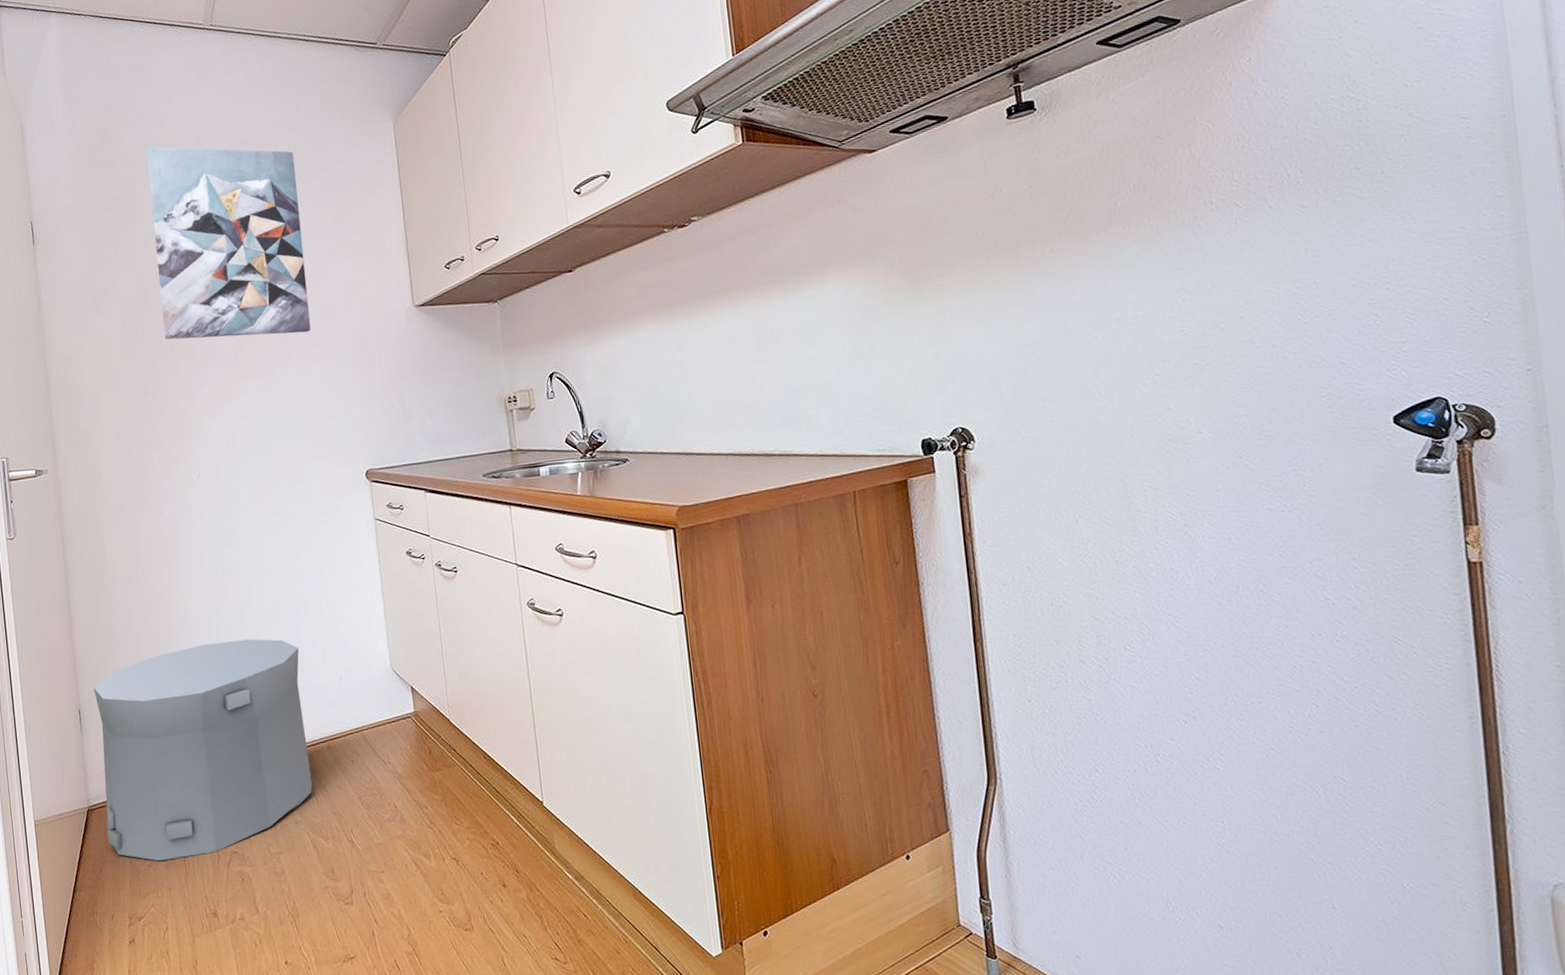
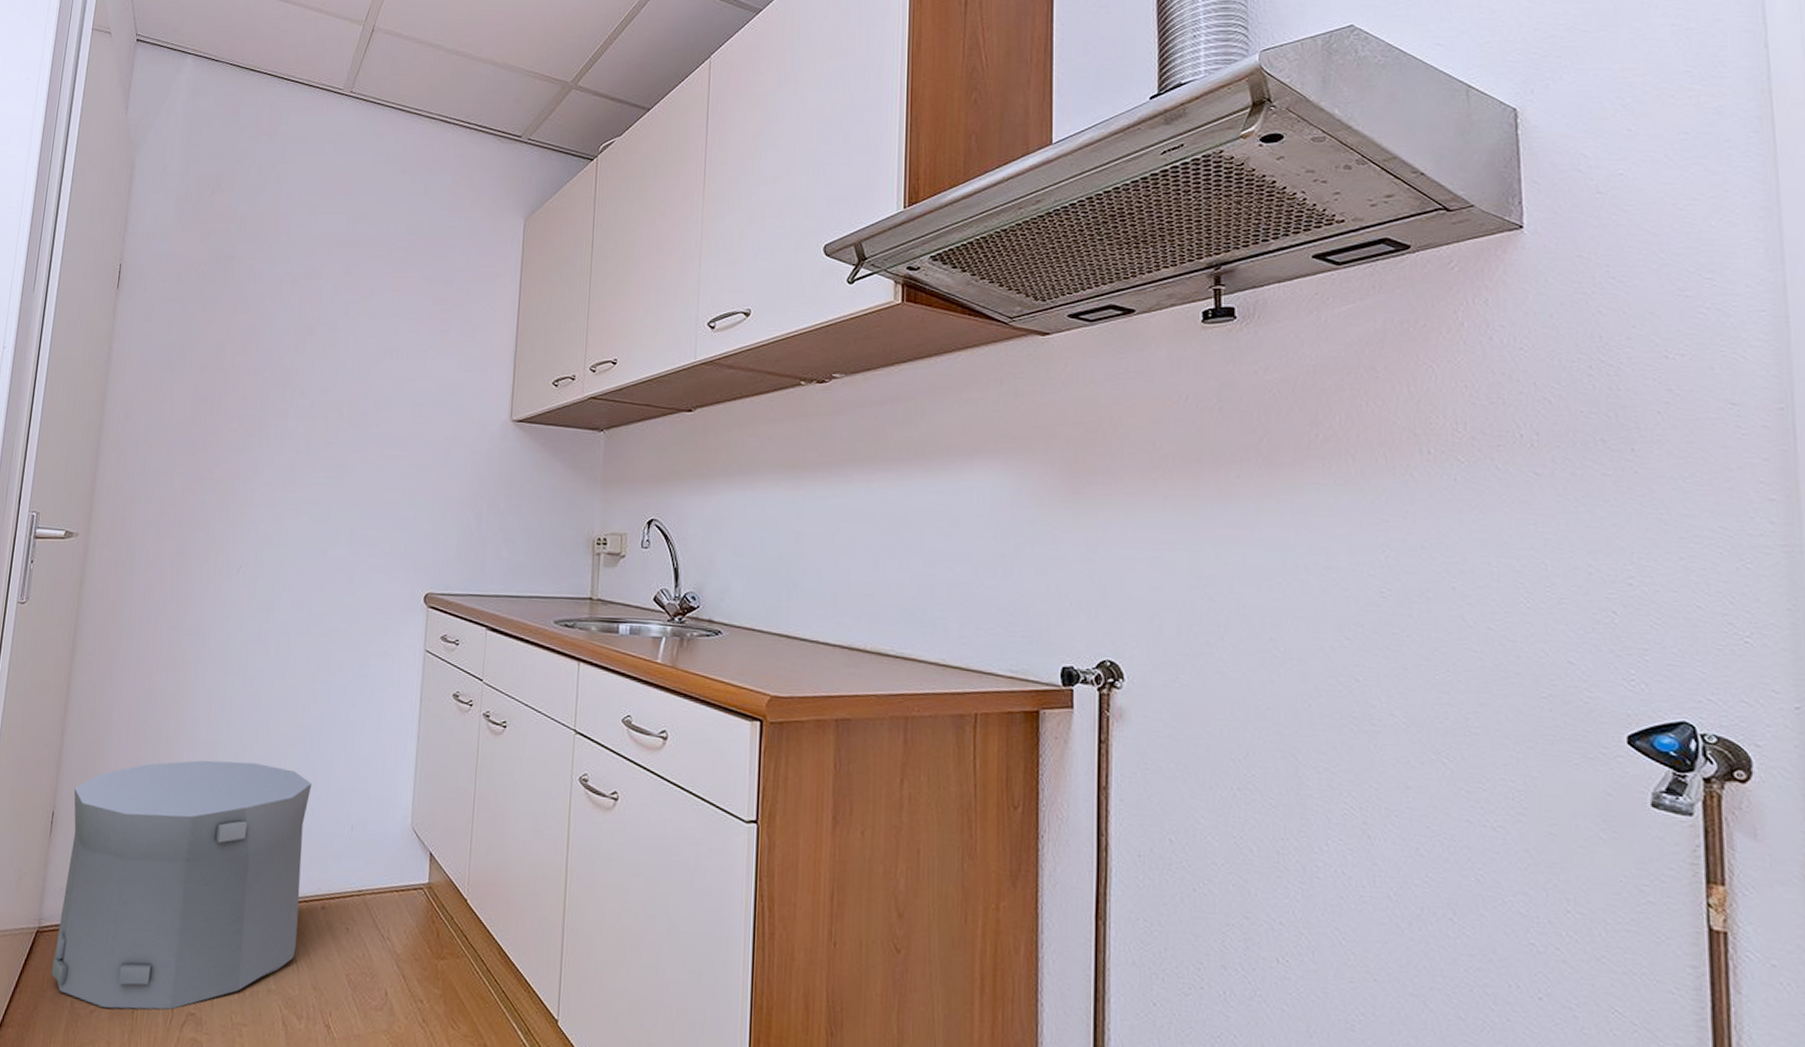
wall art: present [146,146,311,340] -> none [235,206,412,429]

